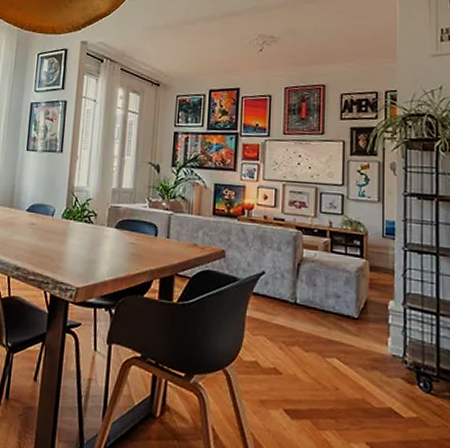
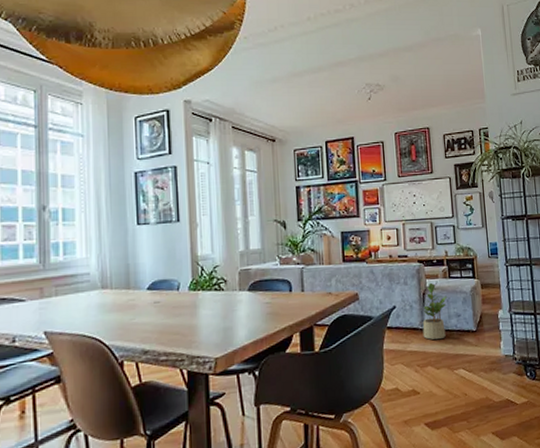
potted plant: none [293,254,327,318] -> present [422,283,448,340]

